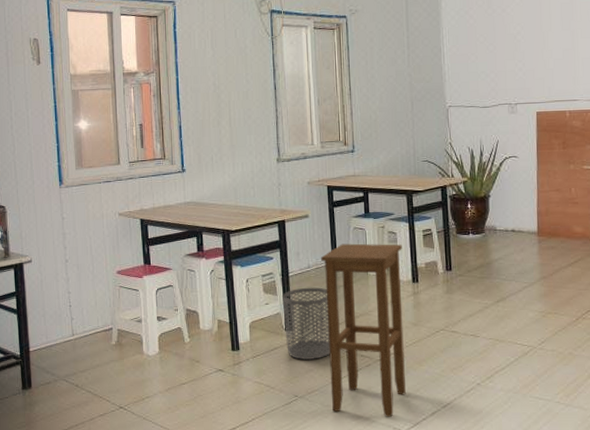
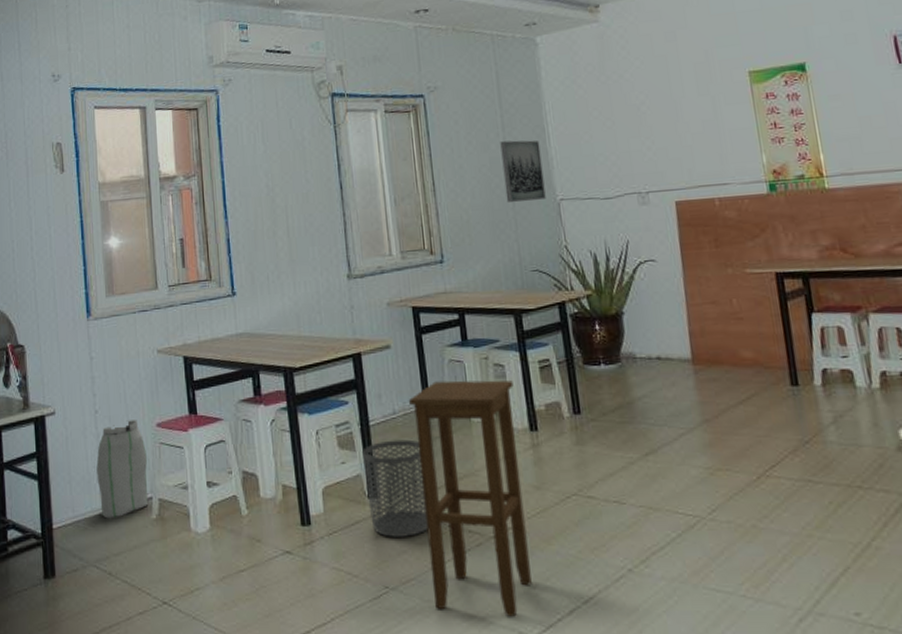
skirt: none [66,268,109,344] -> present [96,420,149,519]
wall art: none [405,57,438,106] -> present [500,140,546,202]

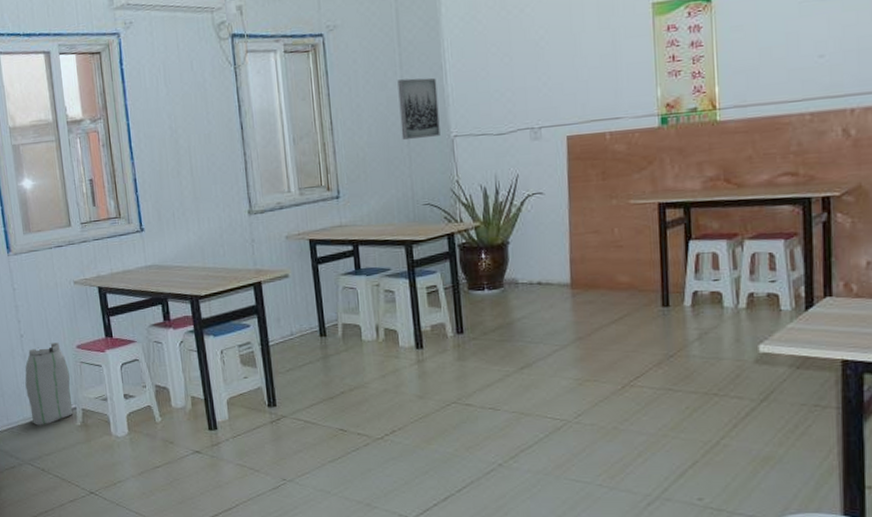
waste bin: present [362,439,428,537] -> none [263,357,322,439]
stool: present [408,380,532,617] -> none [304,304,412,503]

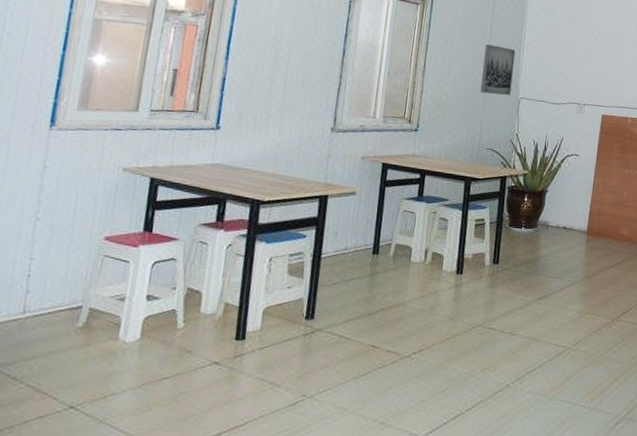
skirt: present [25,342,73,425] -> none [18,231,87,324]

